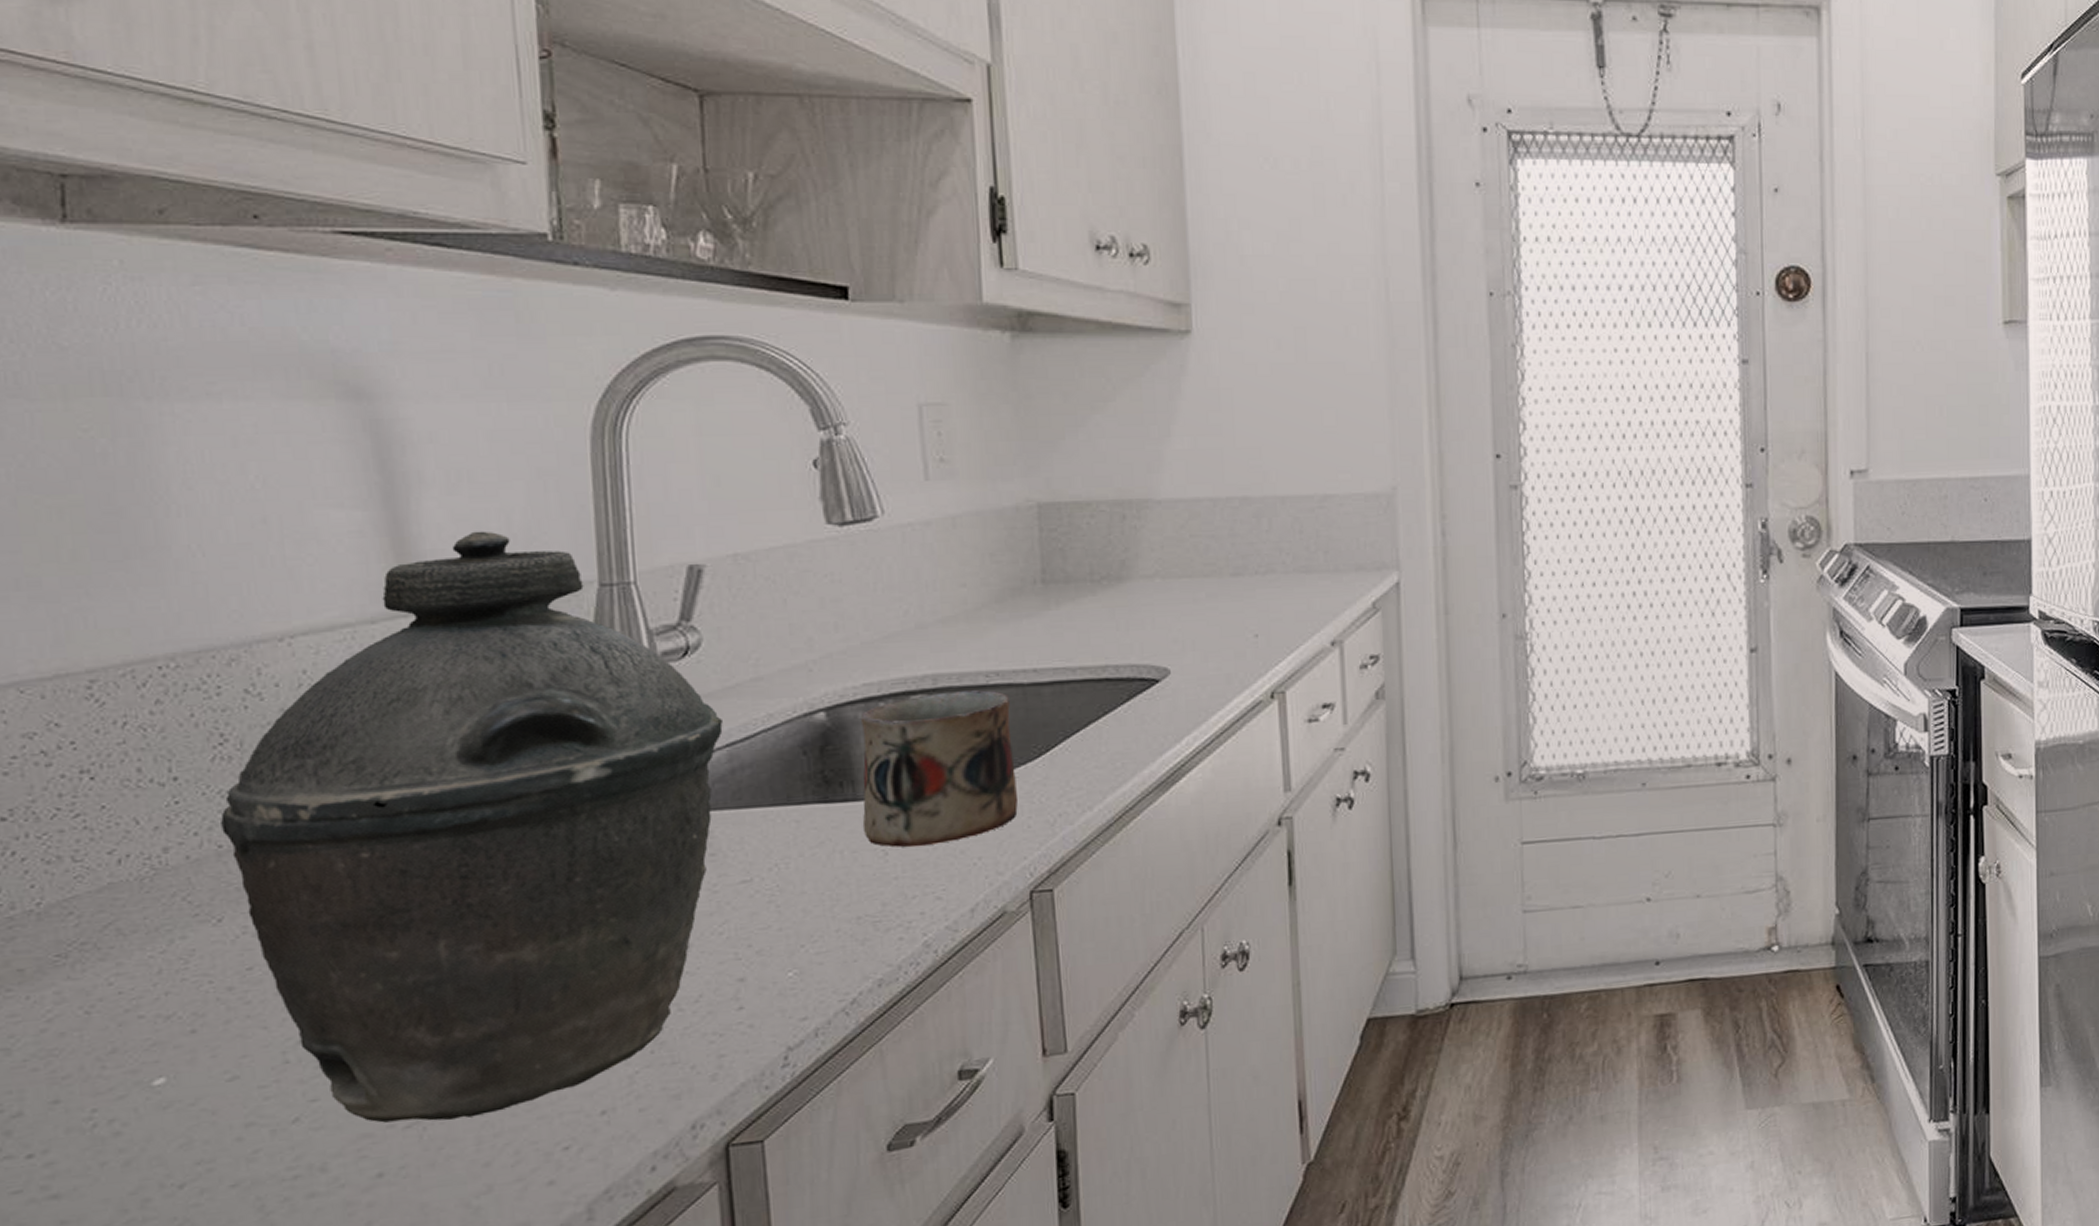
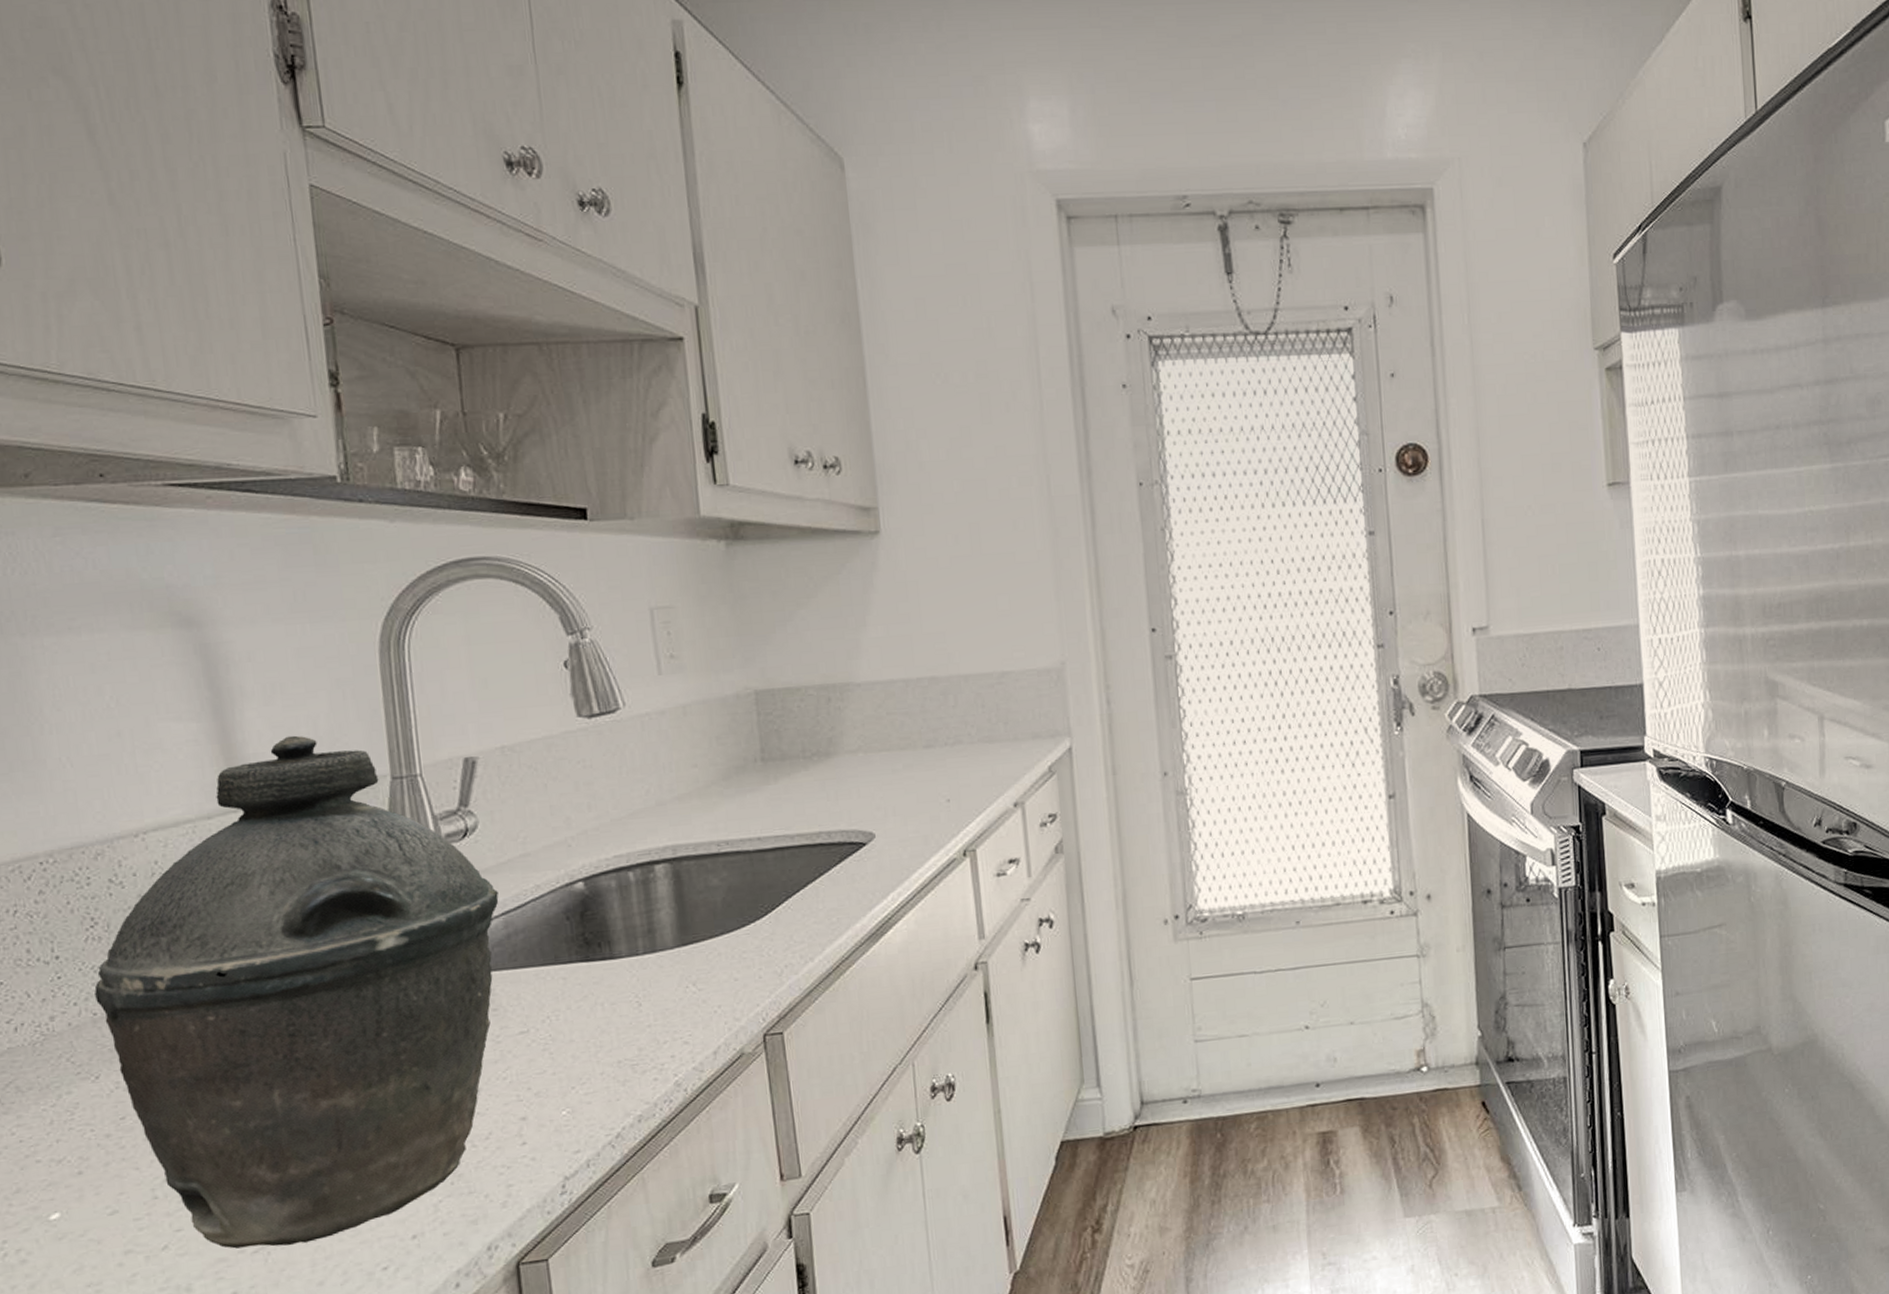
mug: present [860,689,1018,847] -> none [613,857,750,999]

